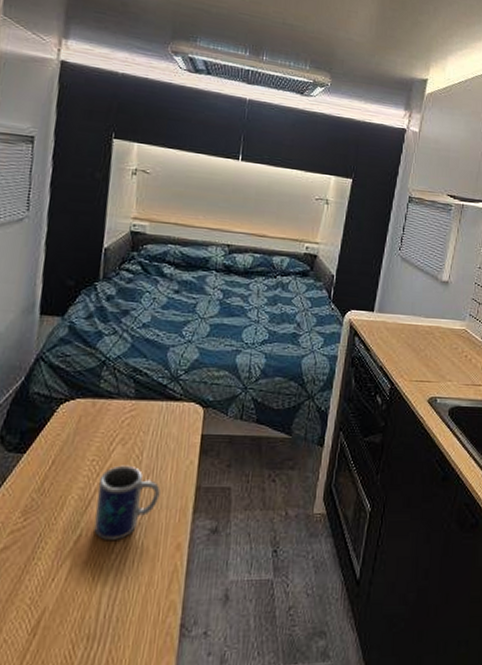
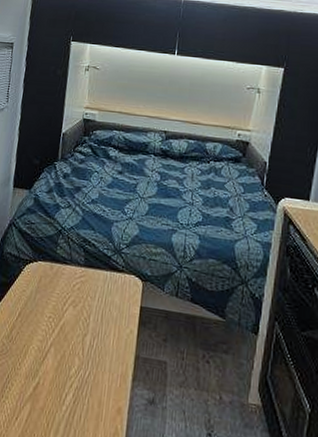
mug: present [94,465,161,540] -> none [49,325,104,394]

